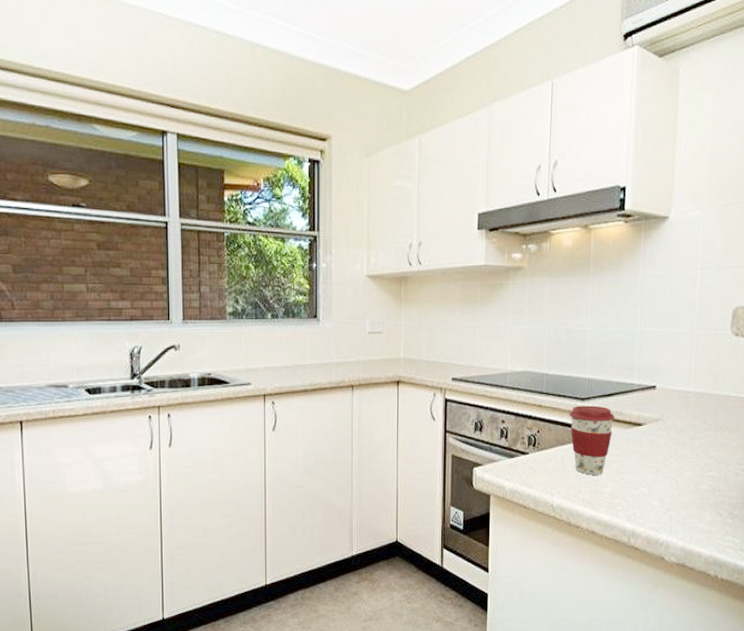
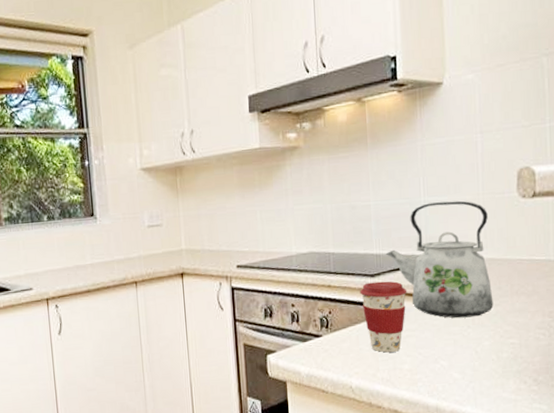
kettle: none [597,333,700,448] -> present [385,200,494,318]

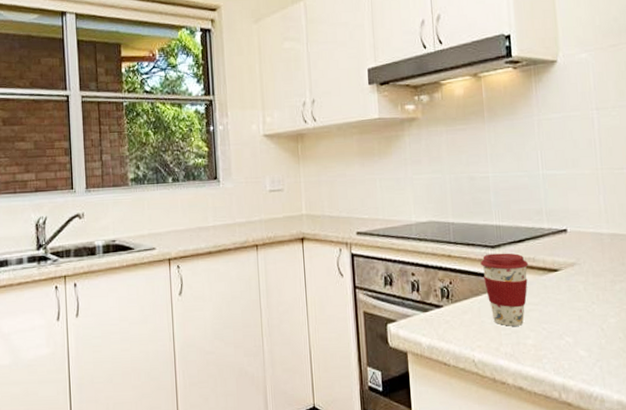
kettle: present [385,200,494,318] -> none [505,175,618,294]

